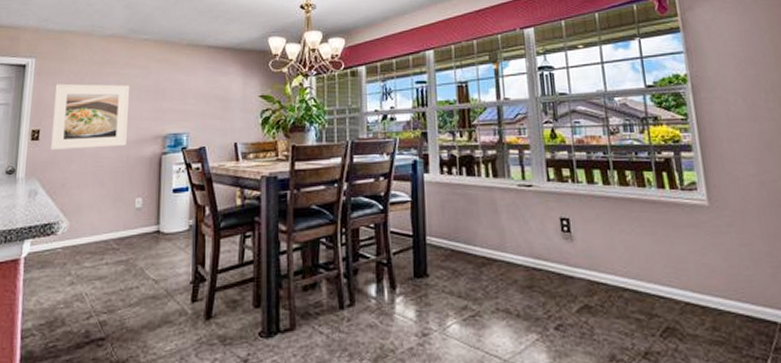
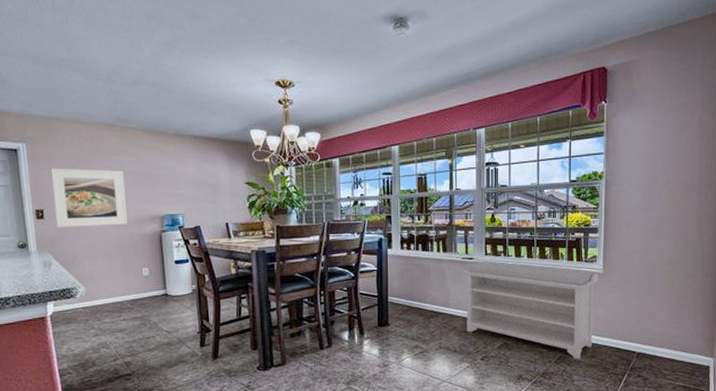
bench: none [520,189,710,332] -> present [462,261,599,359]

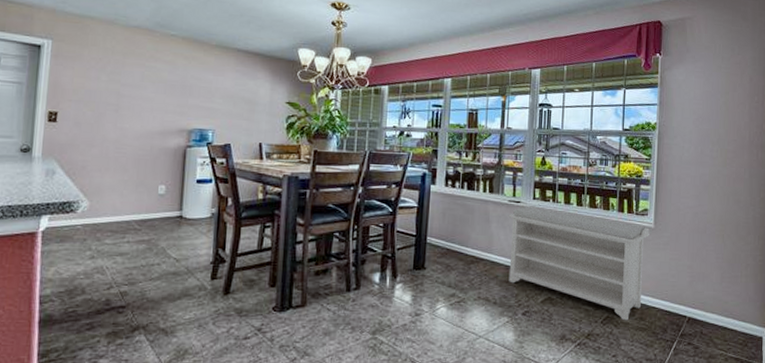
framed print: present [50,168,128,227] -> none [69,68,156,136]

